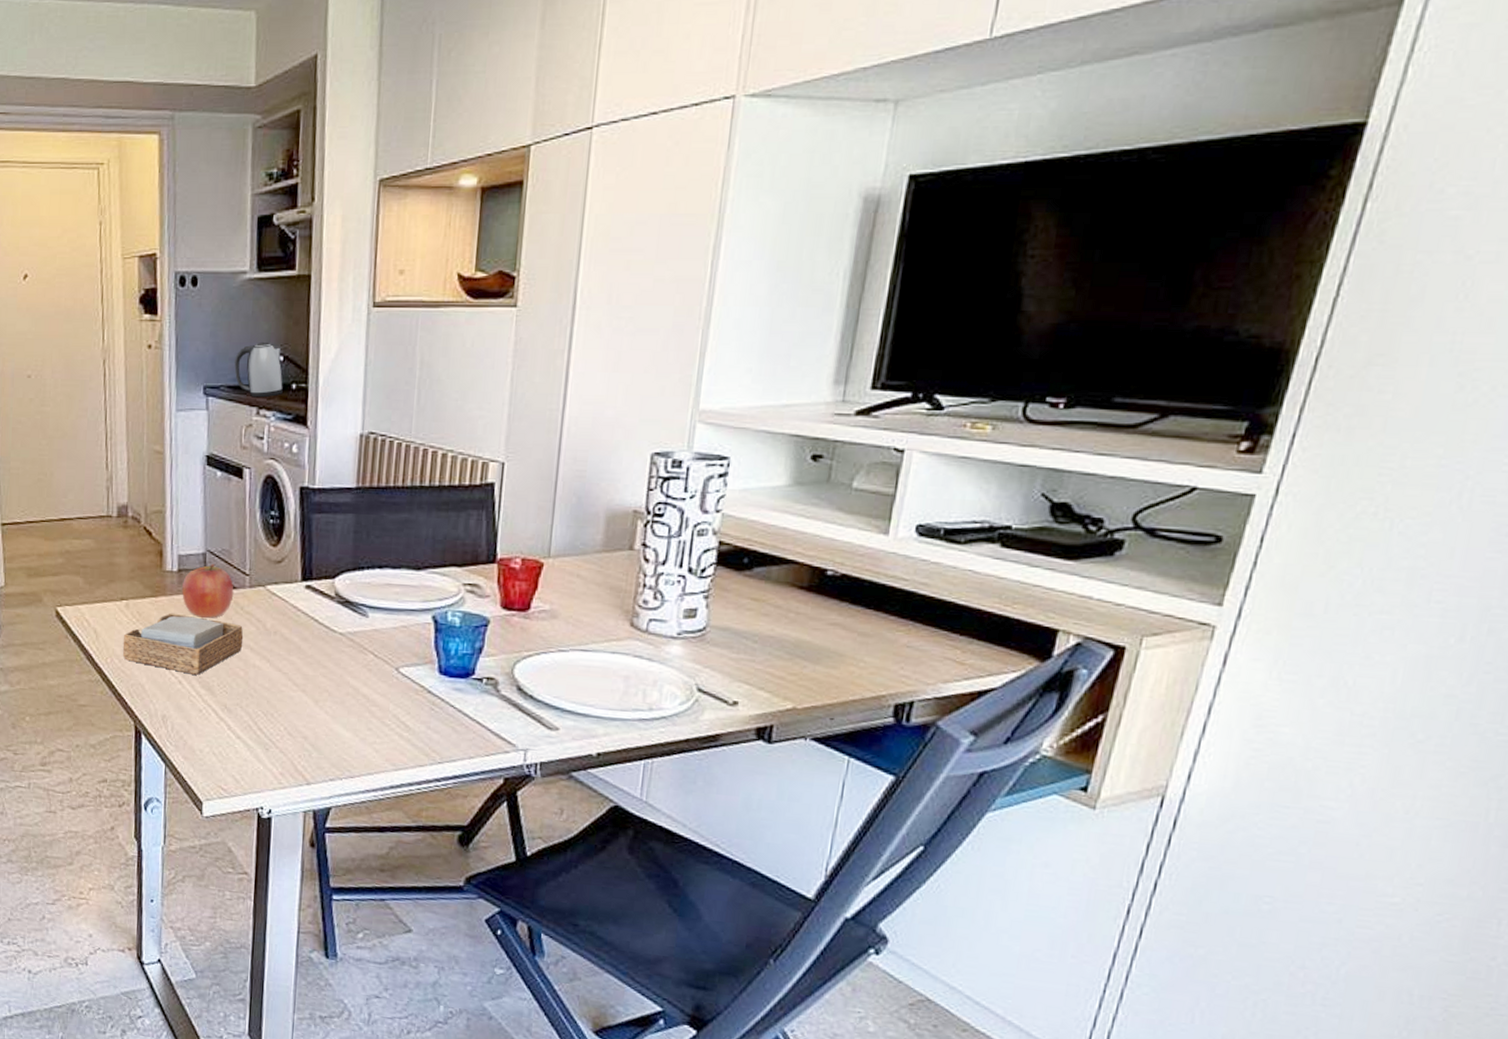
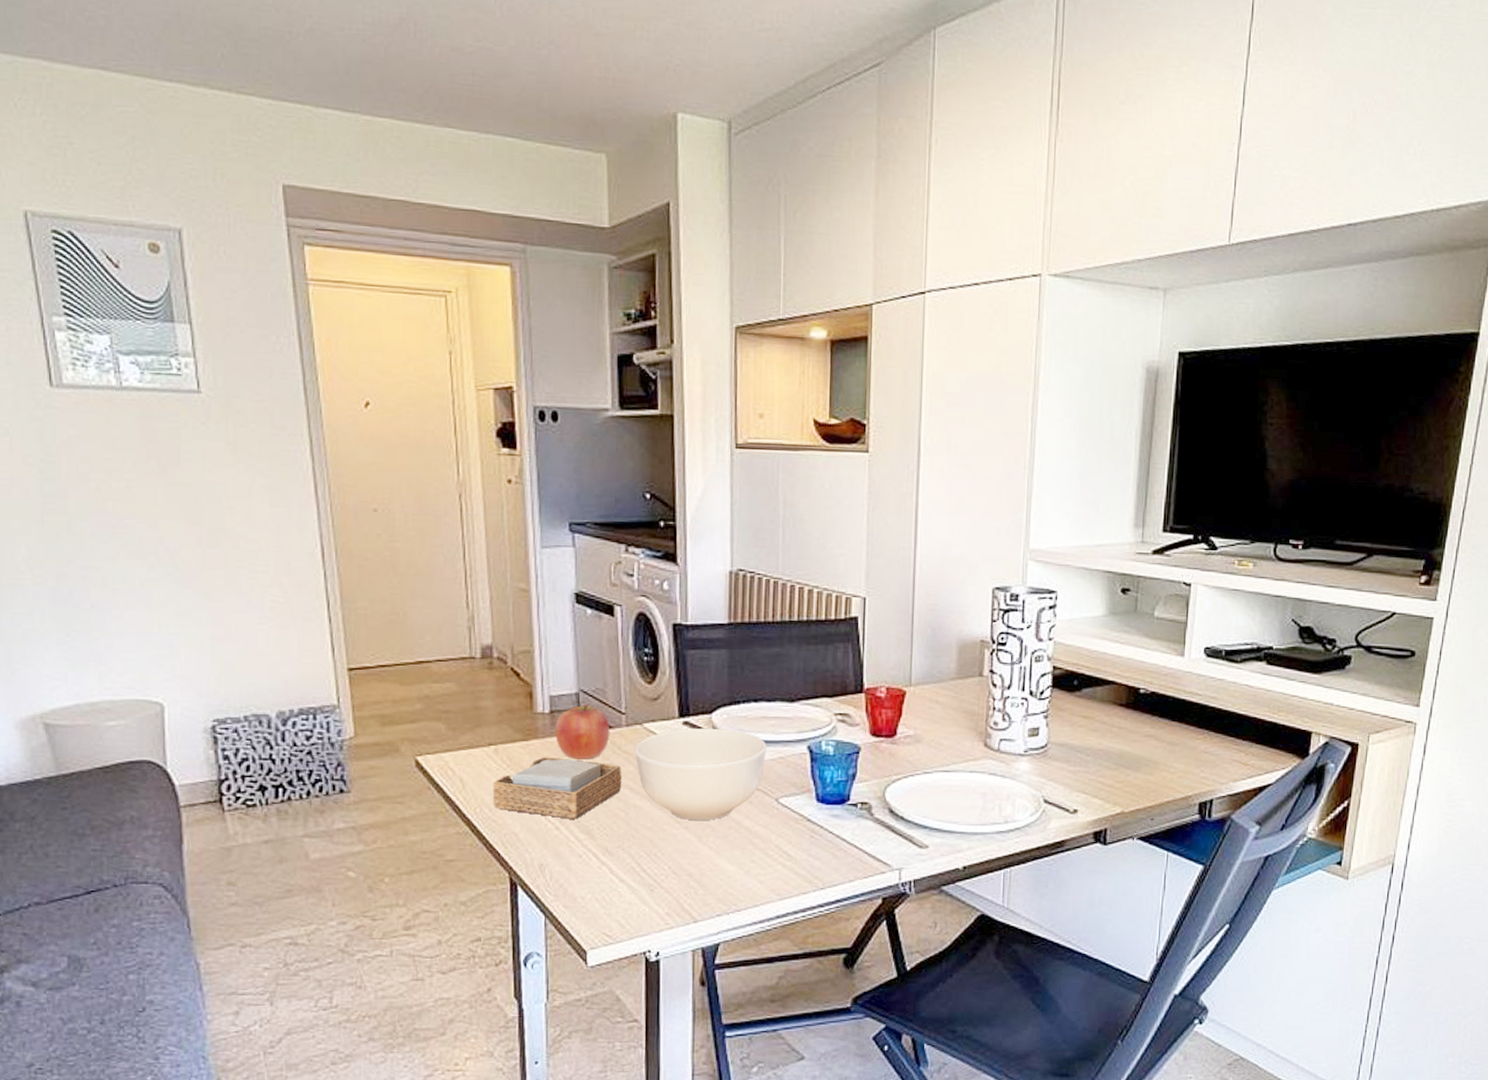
kettle: present [234,341,283,398] -> none [600,479,651,535]
bowl: none [256,592,390,685] -> present [634,728,767,821]

